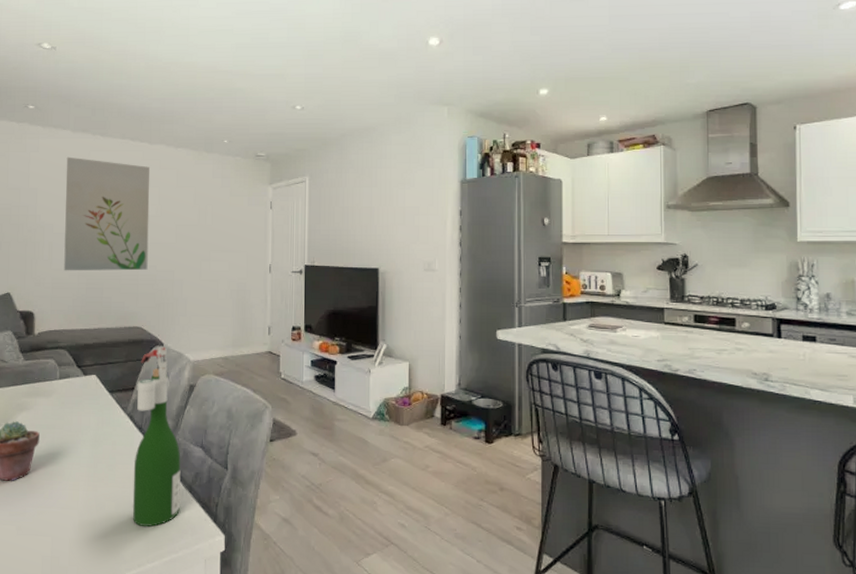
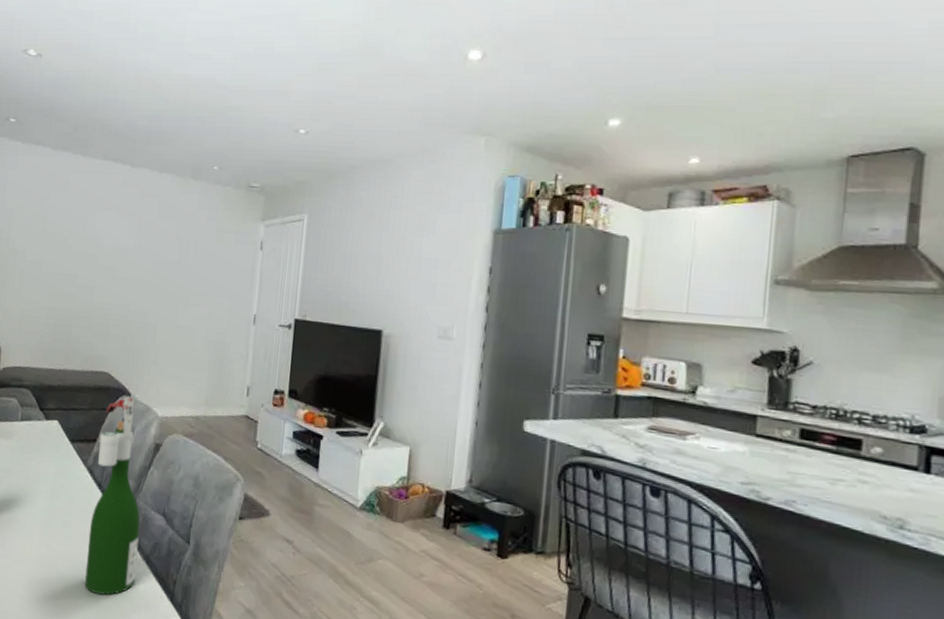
wall art: present [64,157,150,271] -> none [33,177,130,309]

